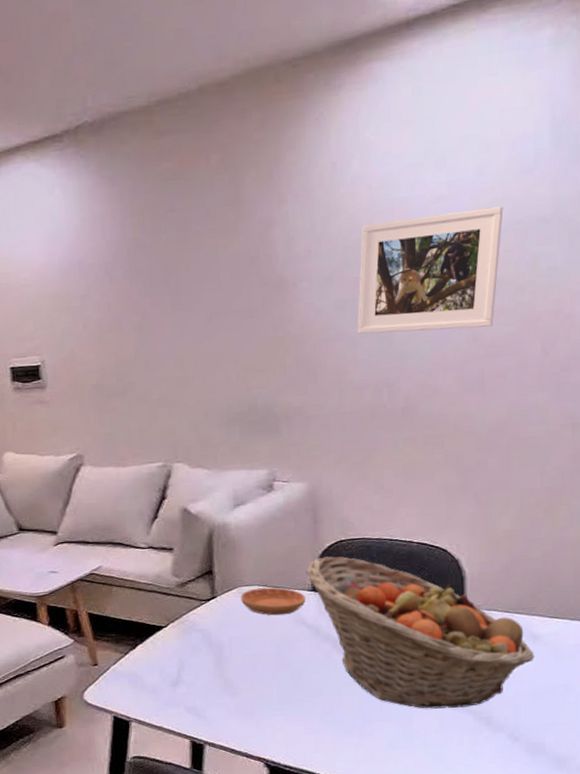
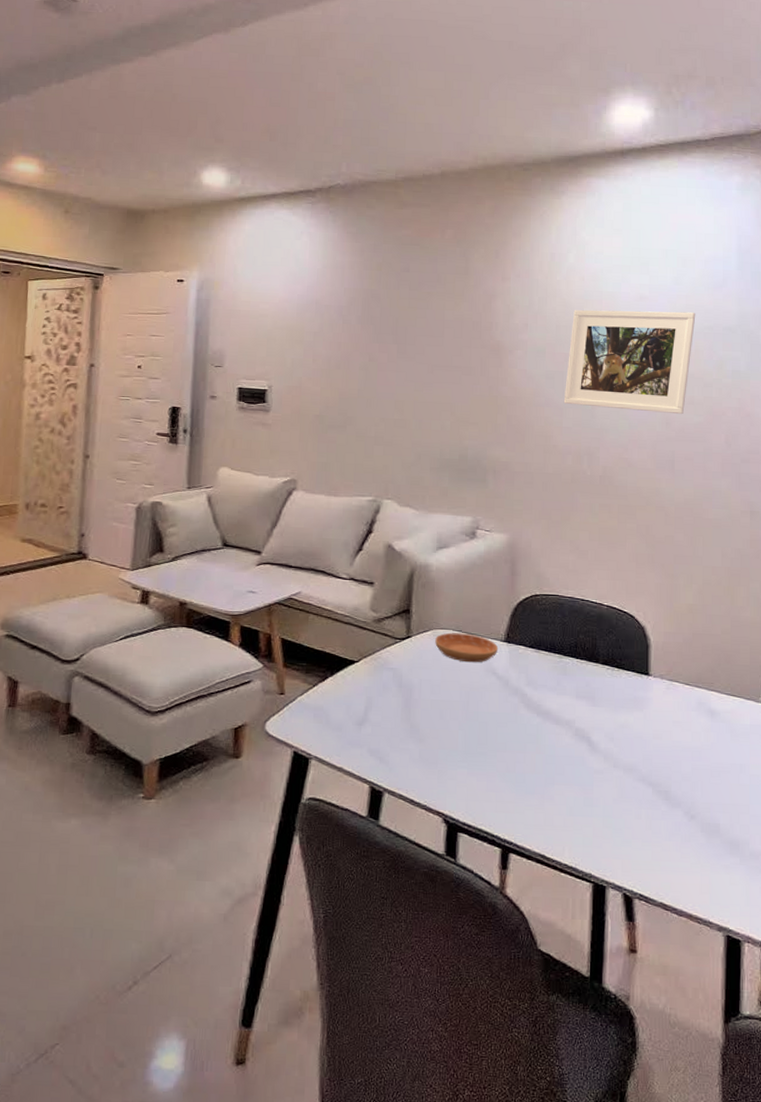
fruit basket: present [305,556,535,709] -> none [499,609,712,778]

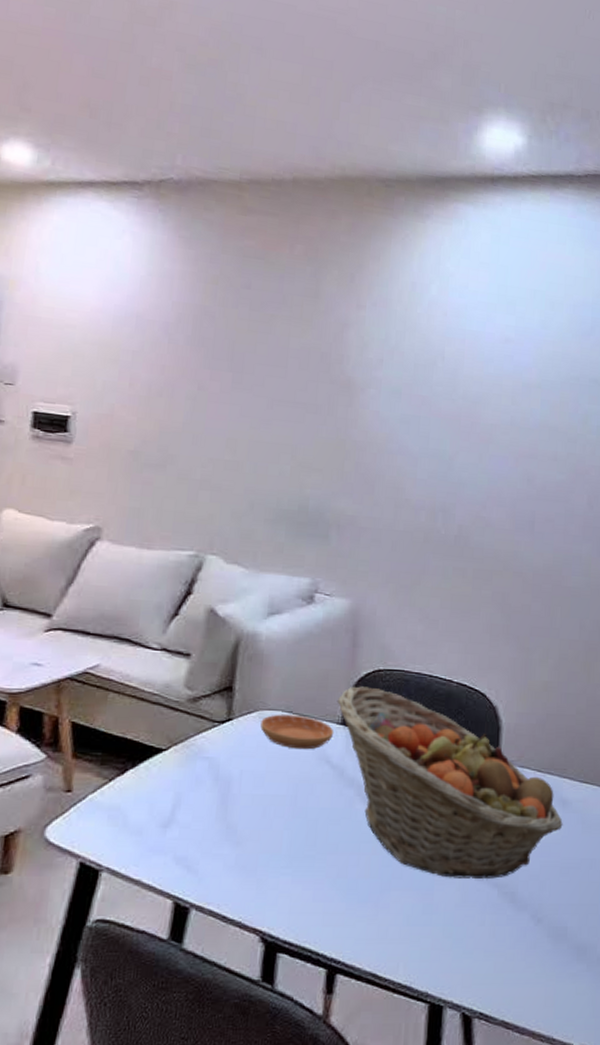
fruit basket: none [499,609,712,778] -> present [337,686,563,879]
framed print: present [563,310,696,415] -> none [418,348,562,471]

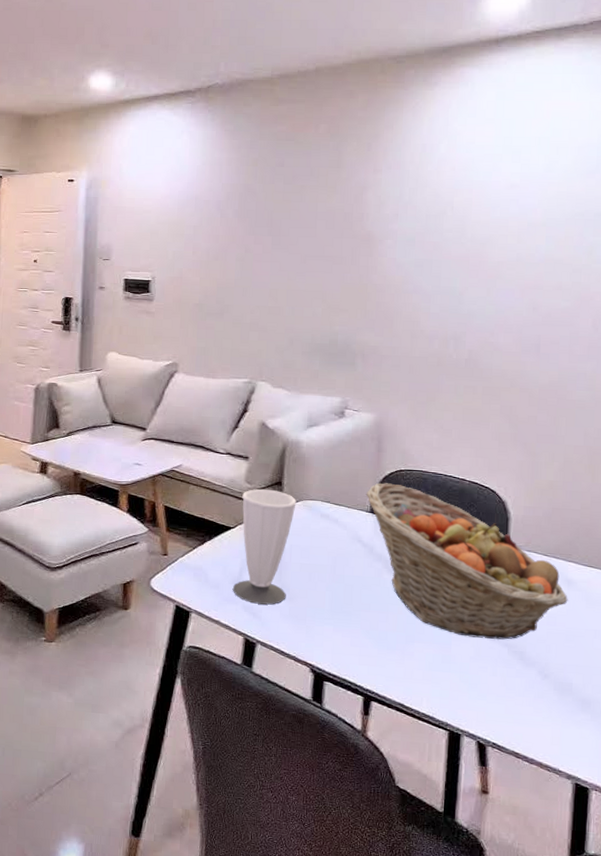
cup: none [160,696,251,853] -> present [232,488,297,605]
saucer: present [260,714,334,750] -> none [305,503,364,531]

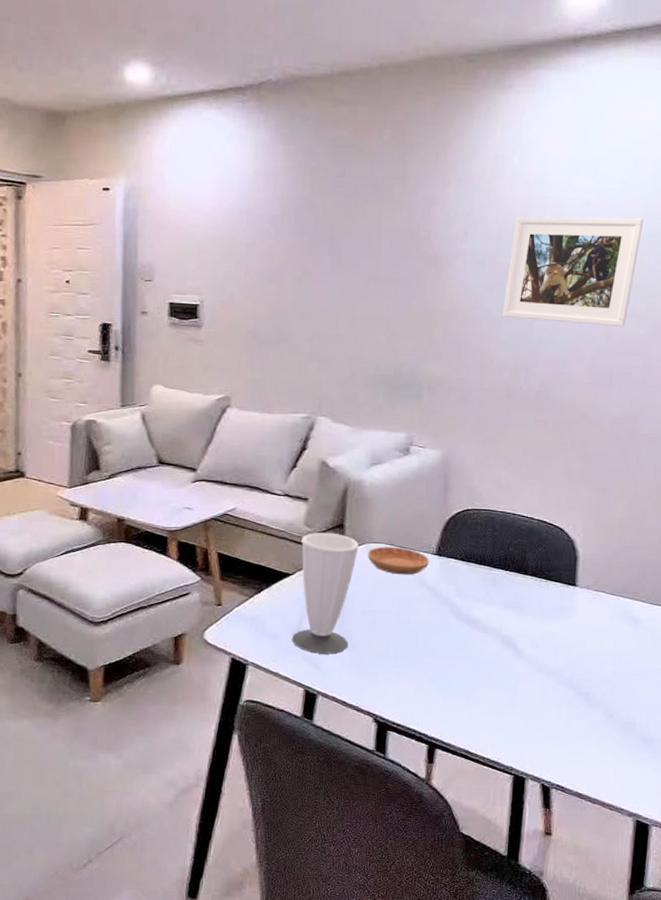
saucer: none [305,503,364,531] -> present [368,546,430,575]
fruit basket: present [366,483,568,640] -> none [431,523,634,681]
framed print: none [431,198,567,300] -> present [502,216,644,327]

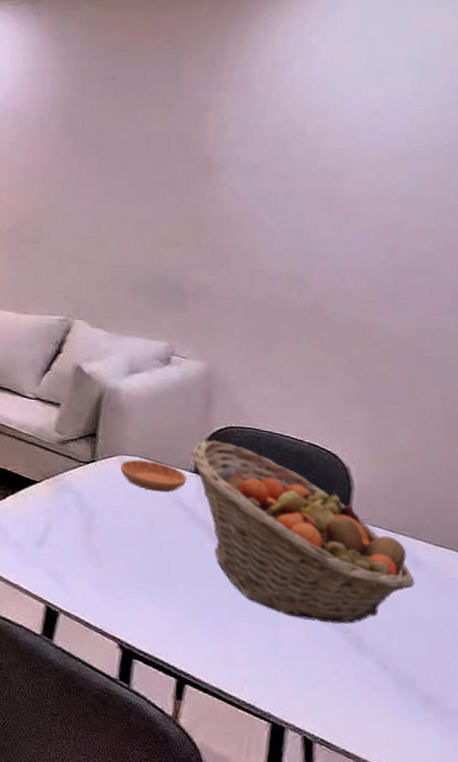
cup: present [291,532,359,654] -> none [35,439,112,571]
fruit basket: none [431,523,634,681] -> present [190,440,415,624]
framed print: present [502,216,644,327] -> none [276,124,436,243]

